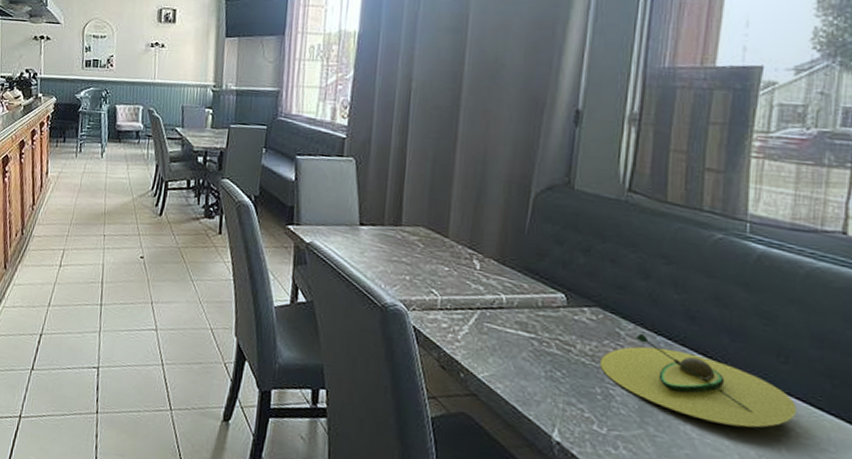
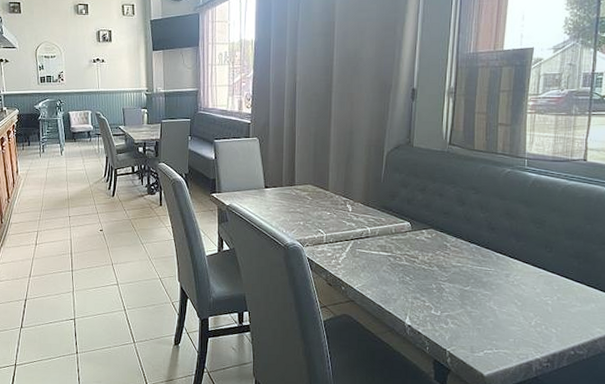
avocado: present [599,333,796,428] -> none [434,243,557,298]

